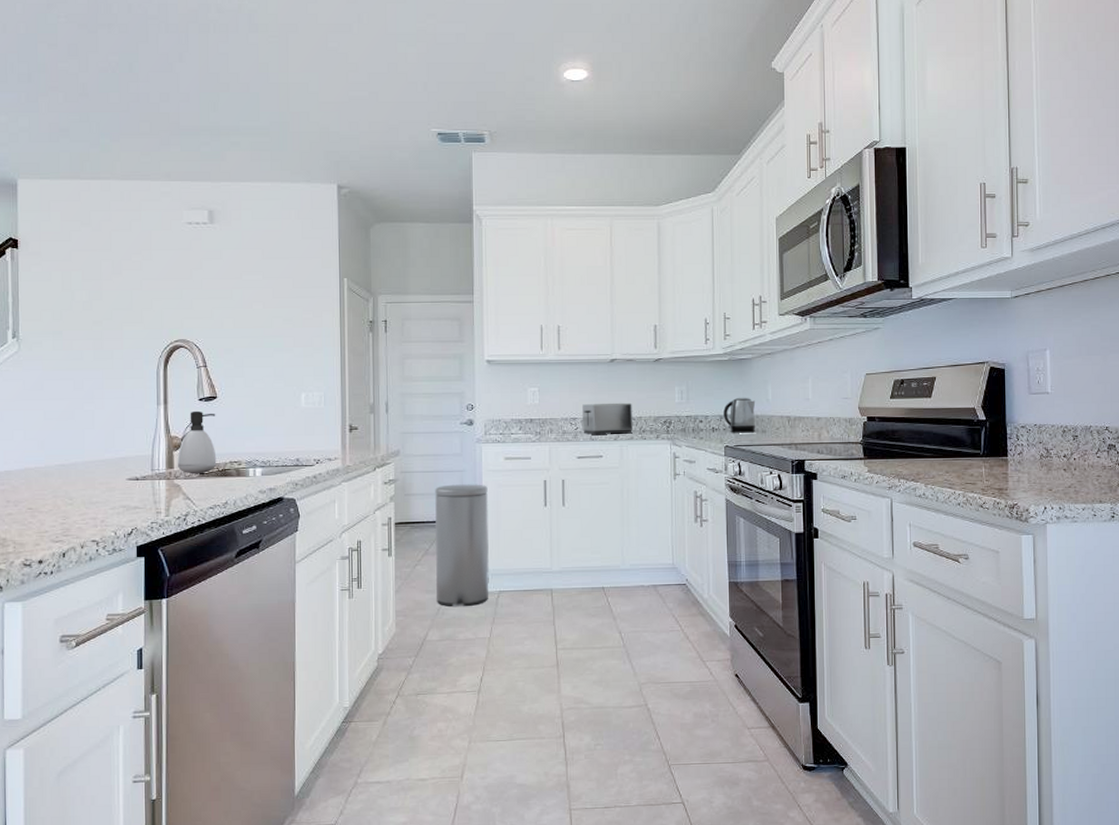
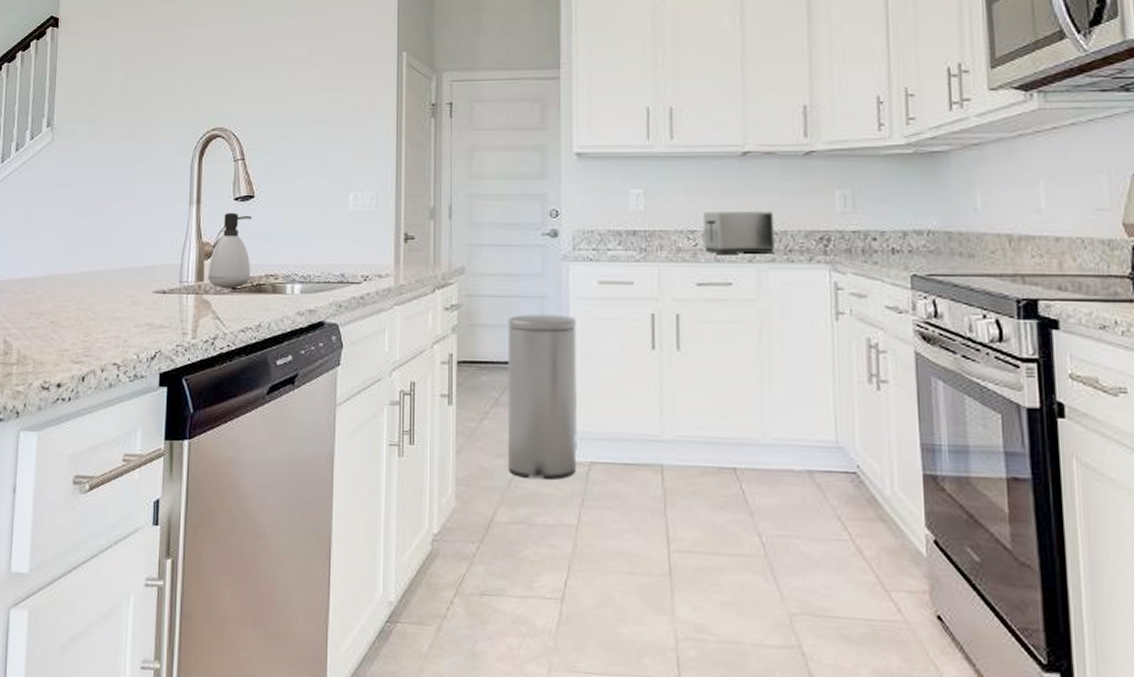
kettle: present [724,397,756,433] -> none [908,205,959,257]

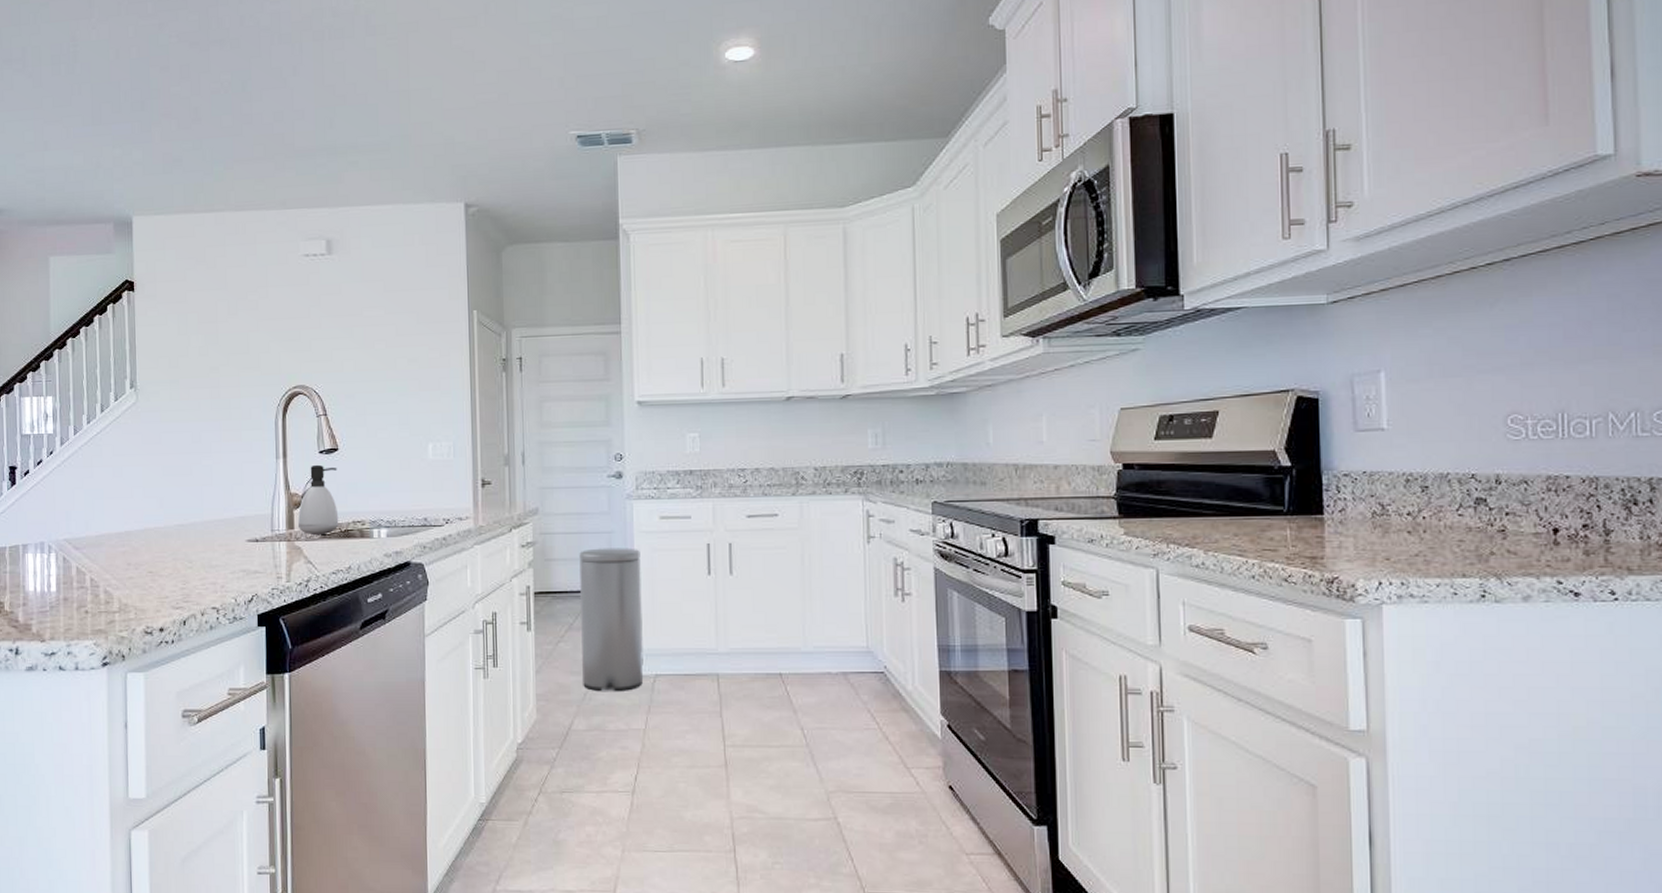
toaster: present [704,211,774,255] -> none [753,449,815,490]

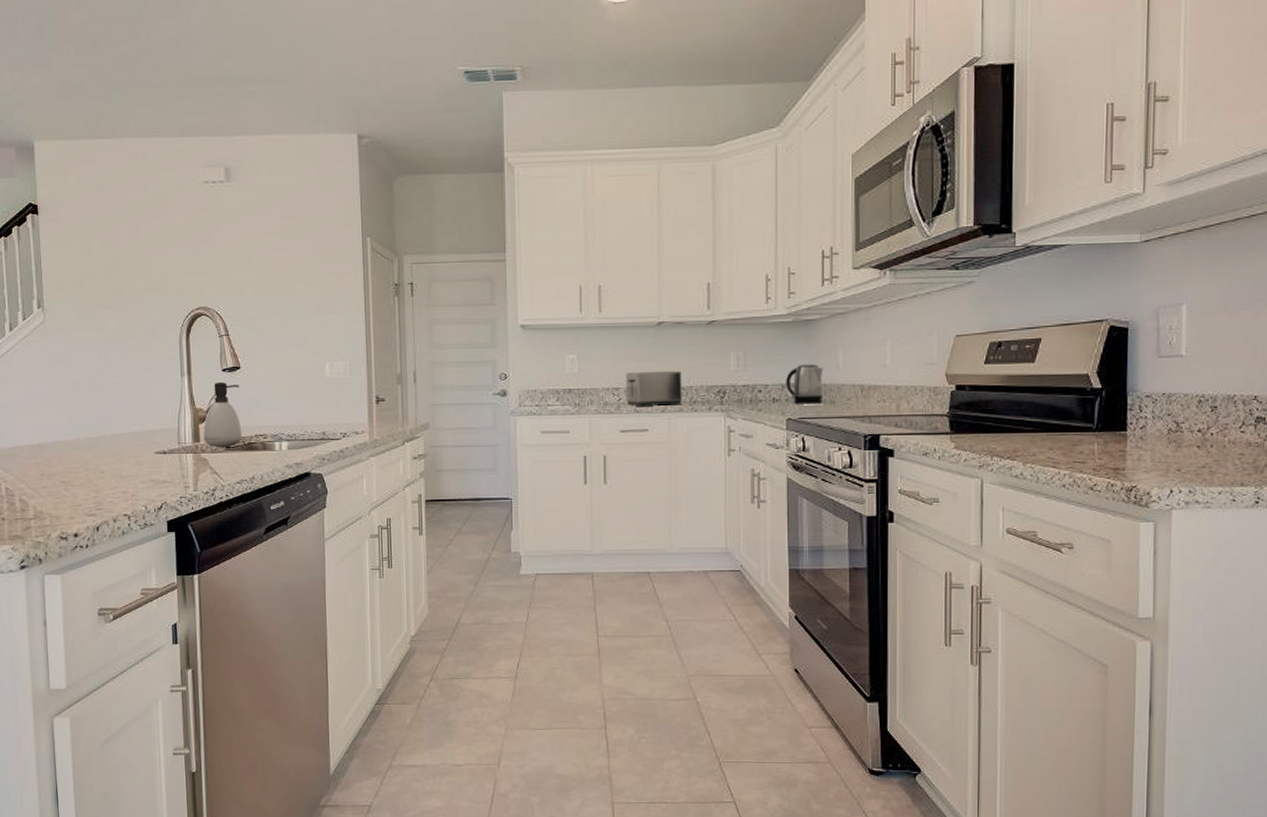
pedal bin: present [579,548,644,692] -> none [467,459,526,590]
toaster: none [753,449,815,490] -> present [626,370,682,407]
kettle: none [930,440,973,486] -> present [786,363,824,404]

